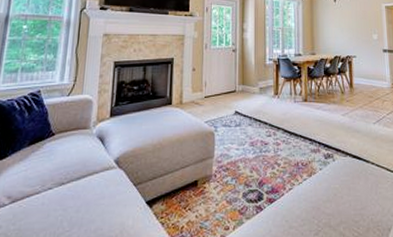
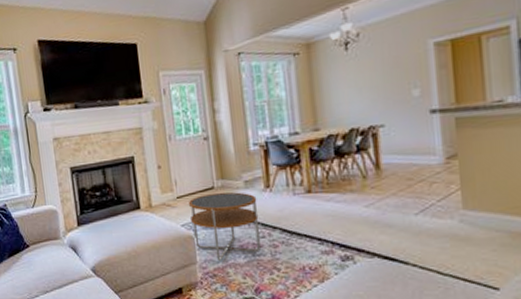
side table: none [213,95,268,156] -> present [188,192,261,262]

